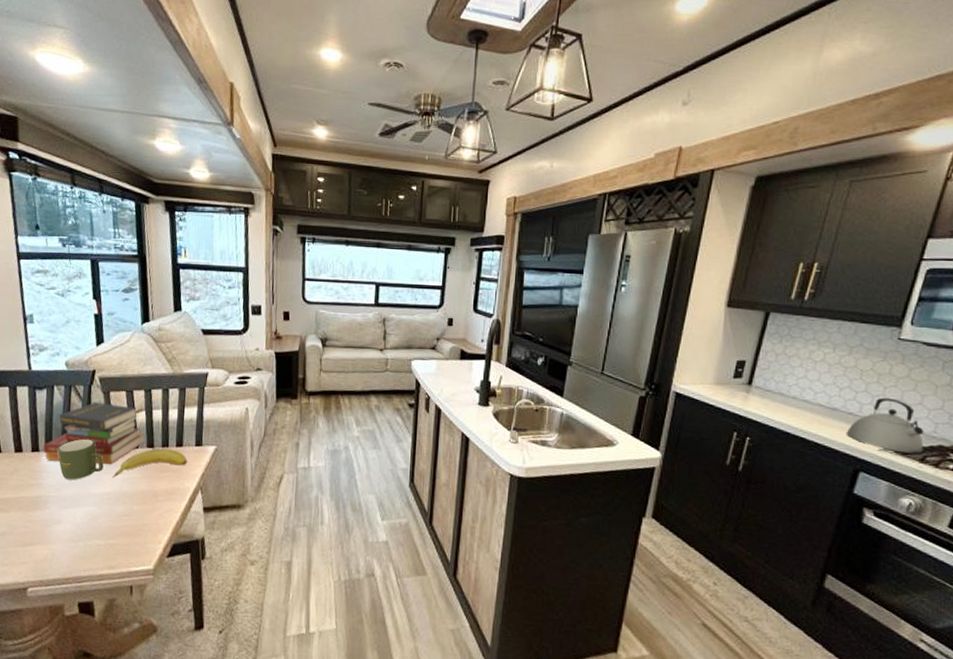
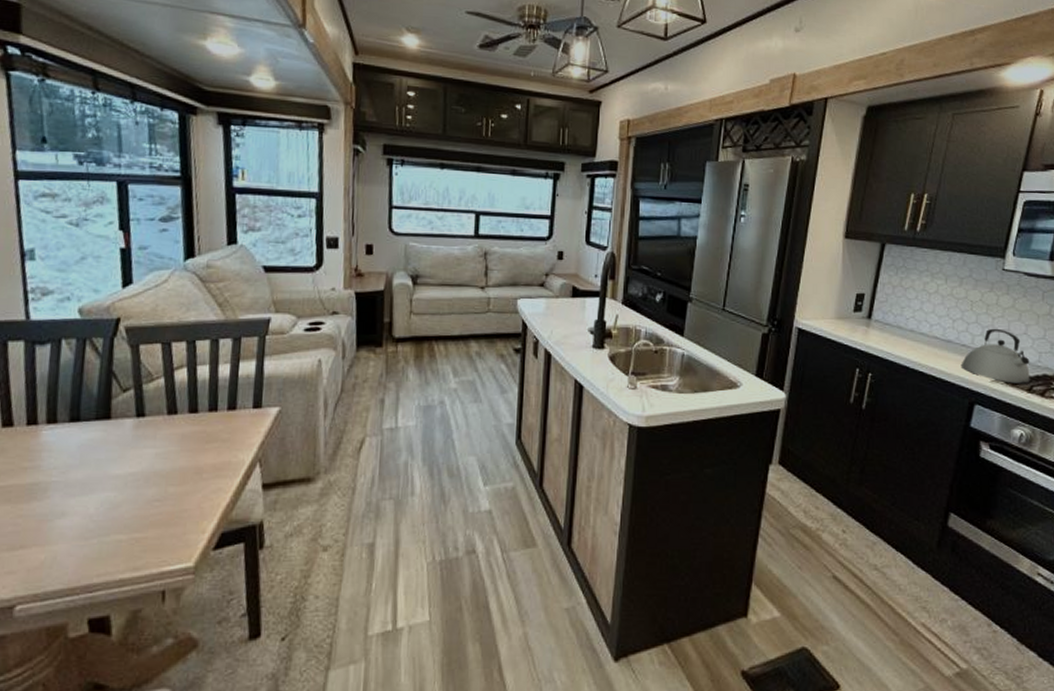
books: present [43,402,145,465] -> none [43,358,186,438]
mug: present [57,438,104,481] -> none [64,405,129,460]
fruit: present [112,448,187,479] -> none [140,413,242,454]

